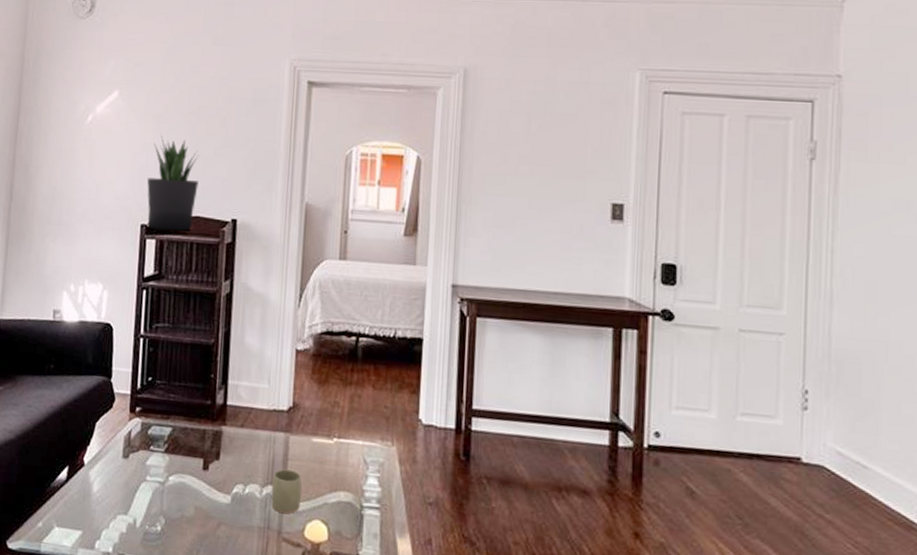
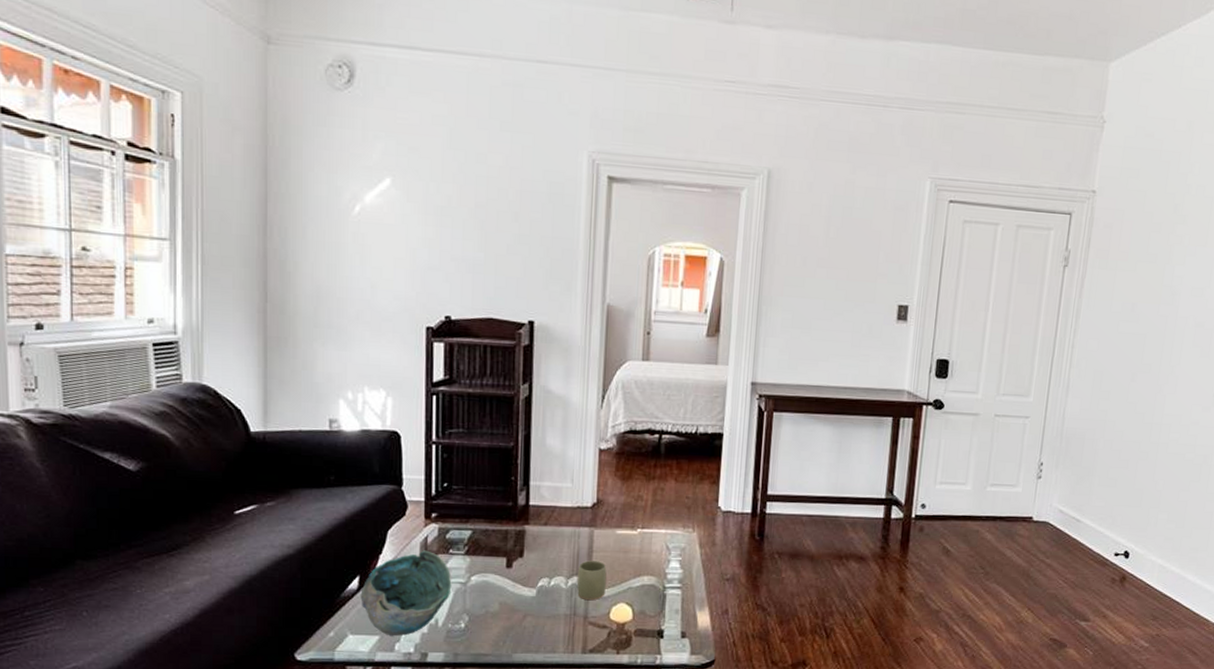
decorative bowl: none [68,444,151,534] -> present [360,550,452,637]
planter: present [147,136,199,232] -> none [431,231,490,334]

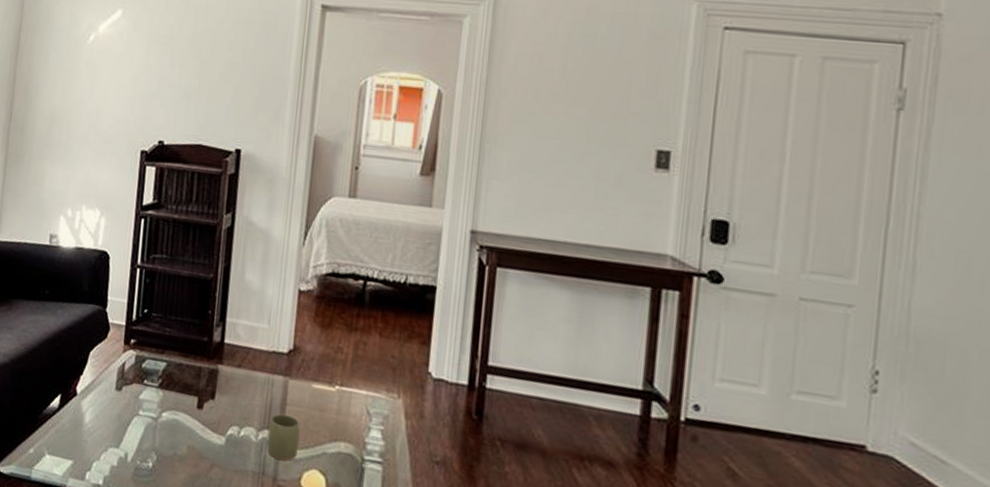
decorative bowl: present [360,550,452,637] -> none [60,376,144,466]

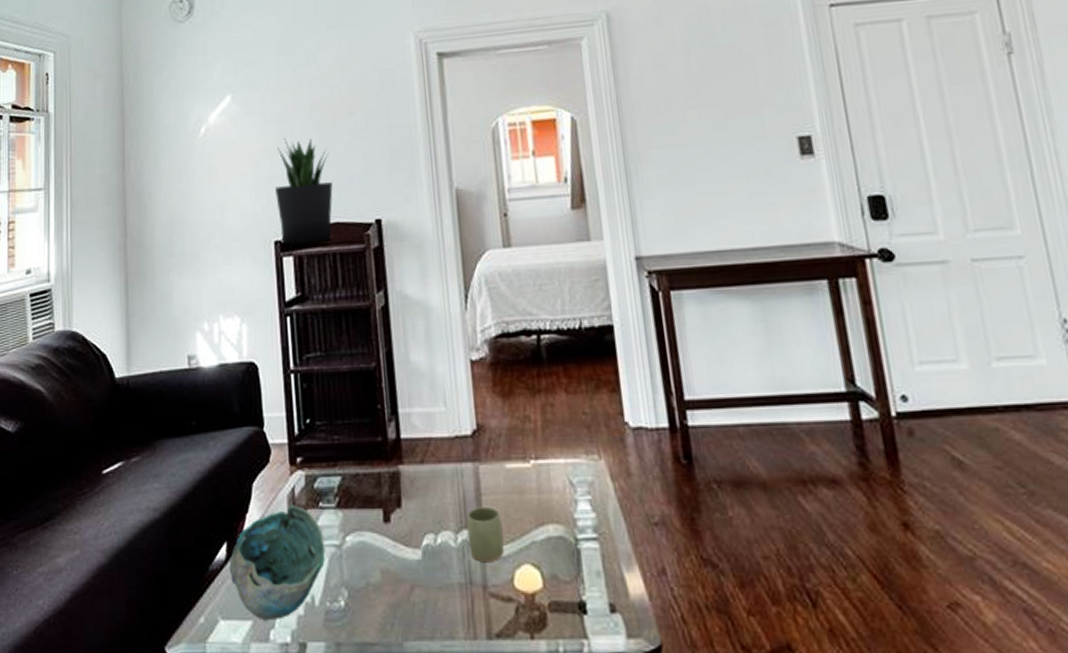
decorative bowl: none [60,376,144,466] -> present [229,505,326,621]
planter: none [148,58,204,160] -> present [275,138,333,245]

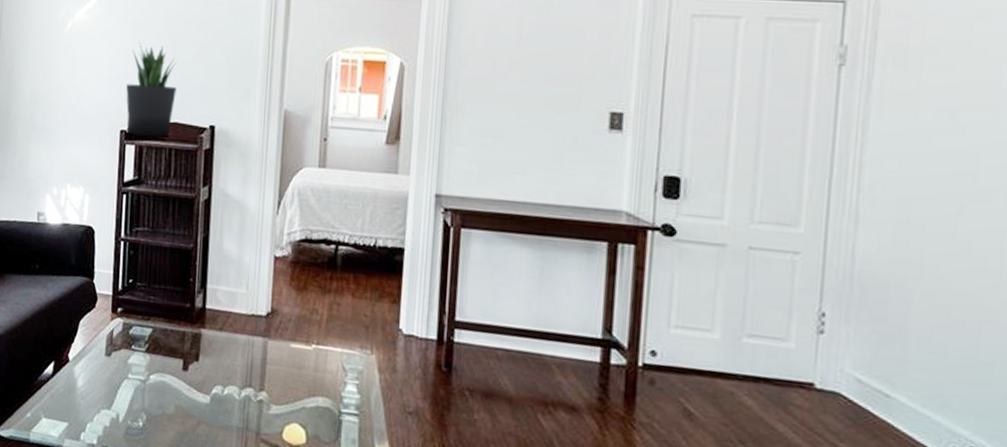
decorative bowl: present [229,505,326,621] -> none [54,343,133,427]
mug: present [466,507,504,561] -> none [249,372,281,416]

